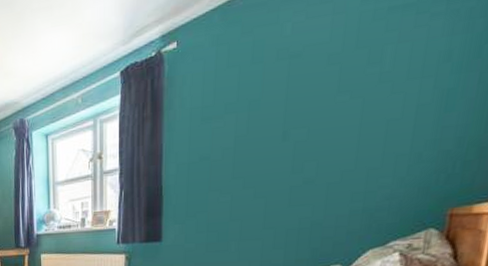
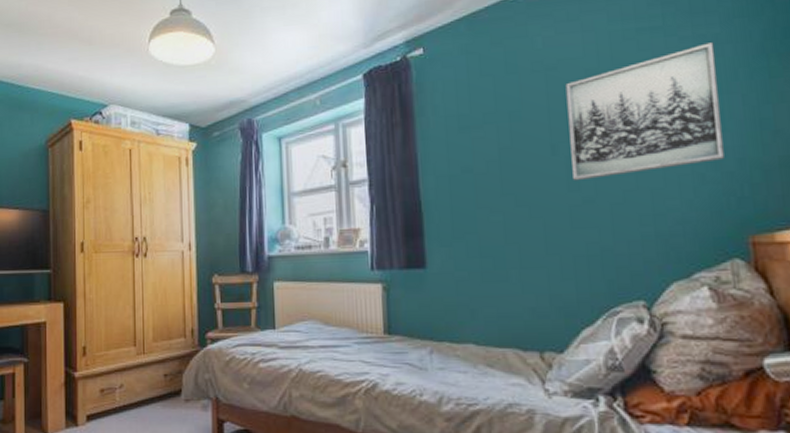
wall art: none [298,17,466,164] -> present [565,42,724,181]

